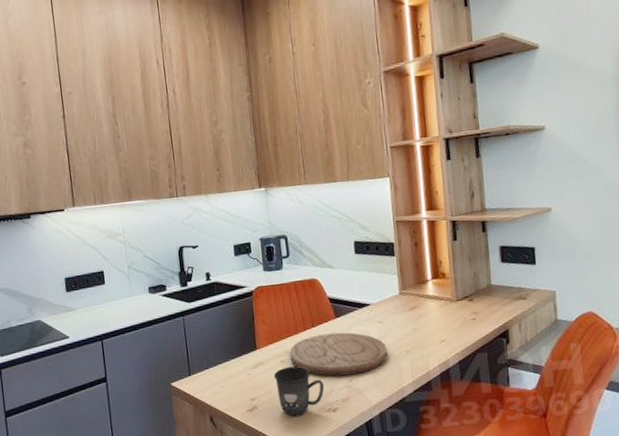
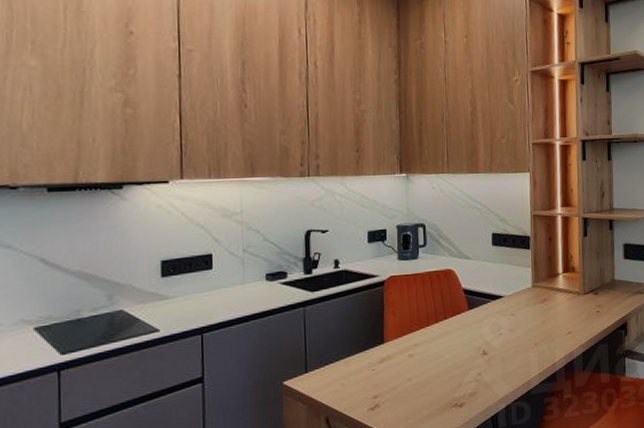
mug: present [273,366,325,417] -> none [400,360,453,414]
cutting board: present [289,332,388,376] -> none [419,324,517,370]

